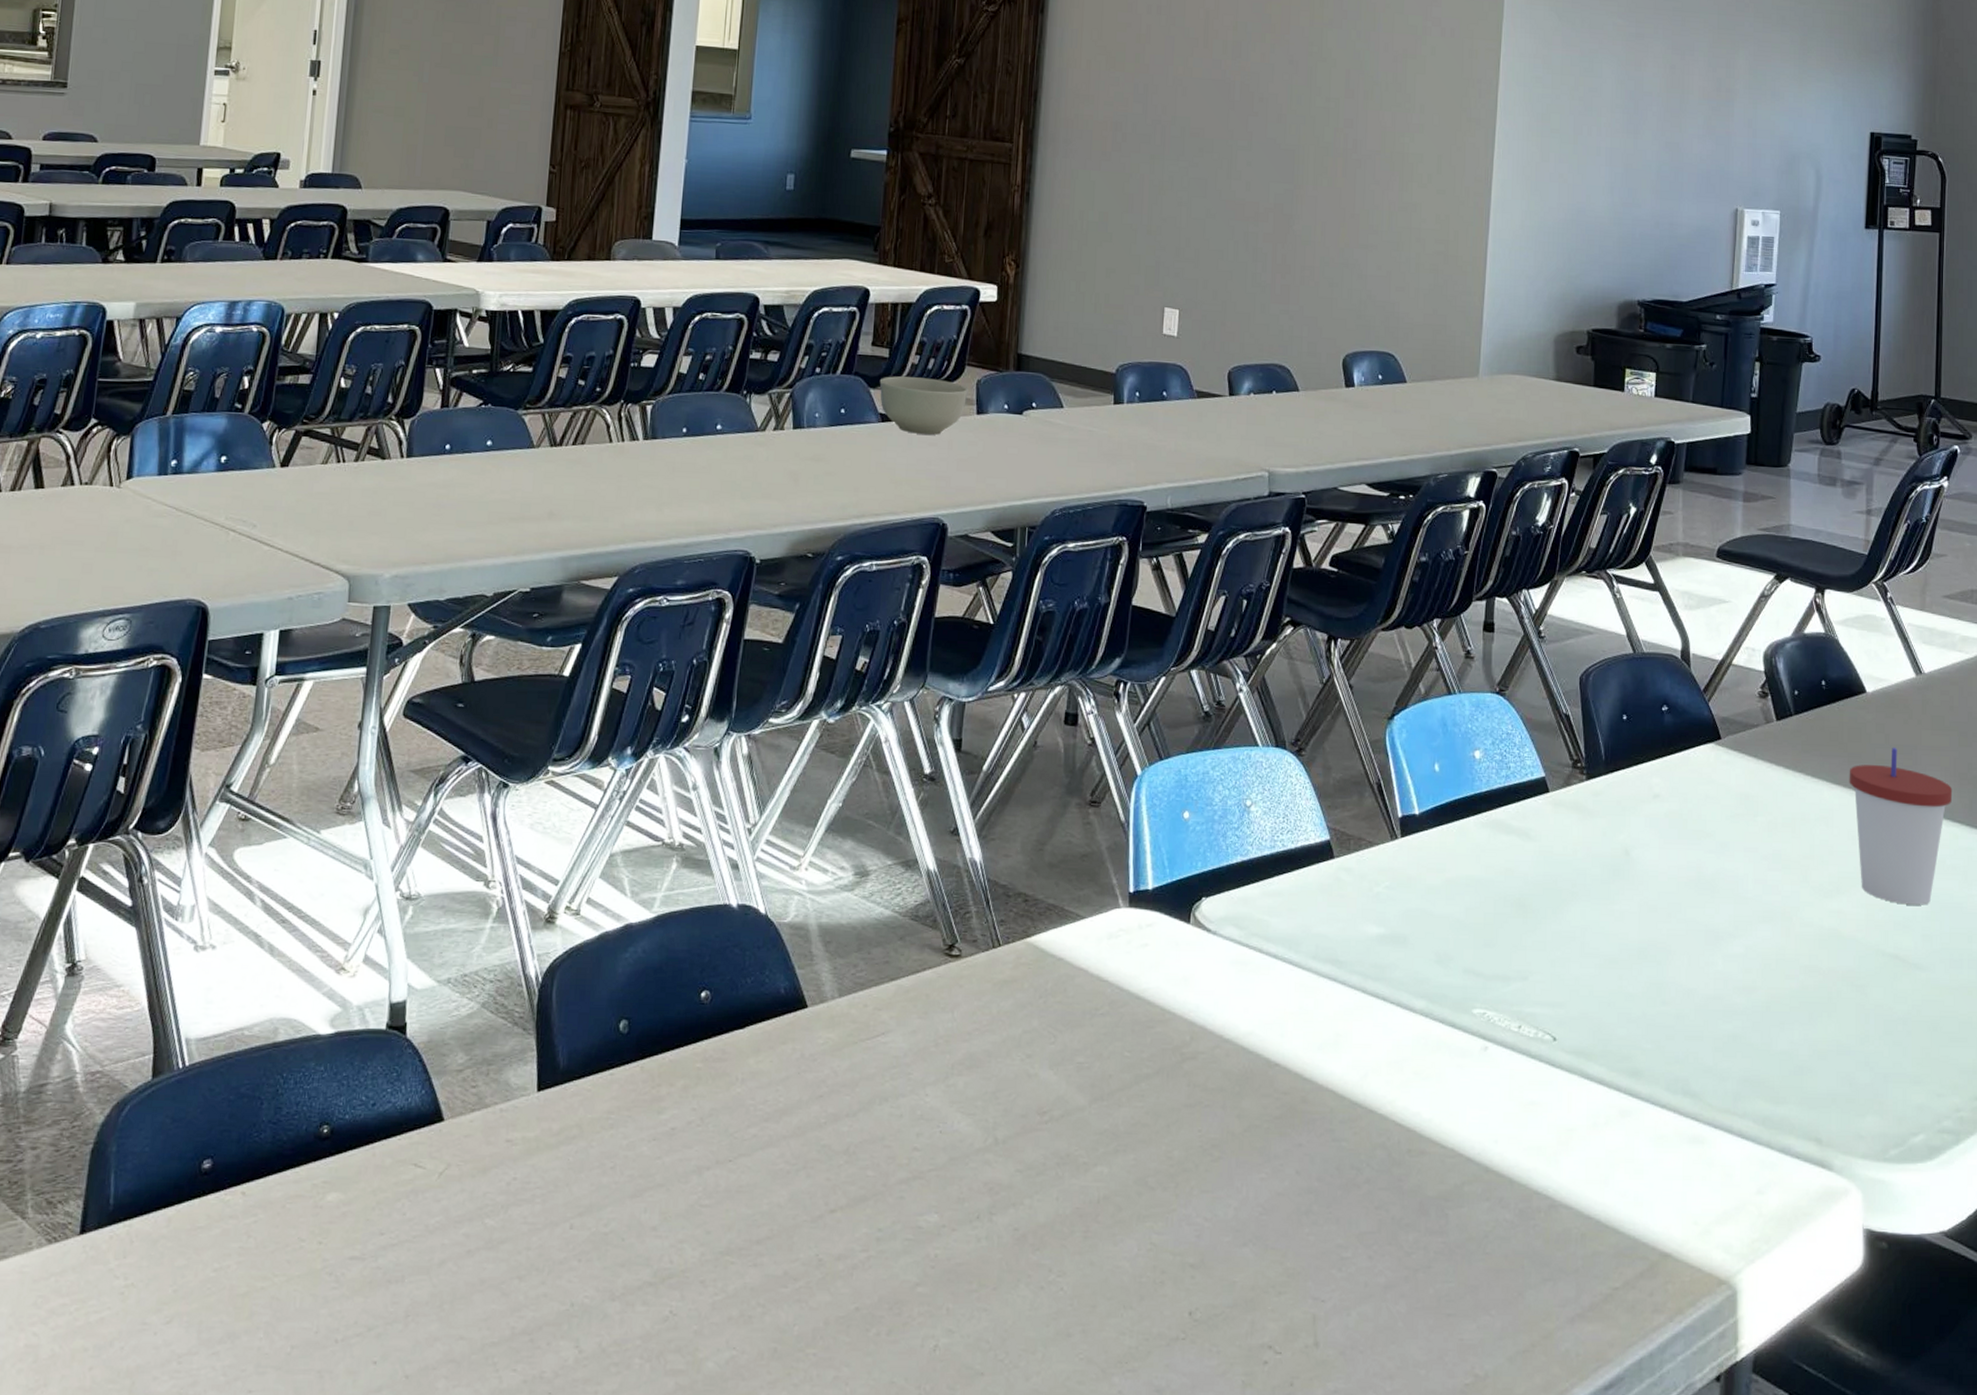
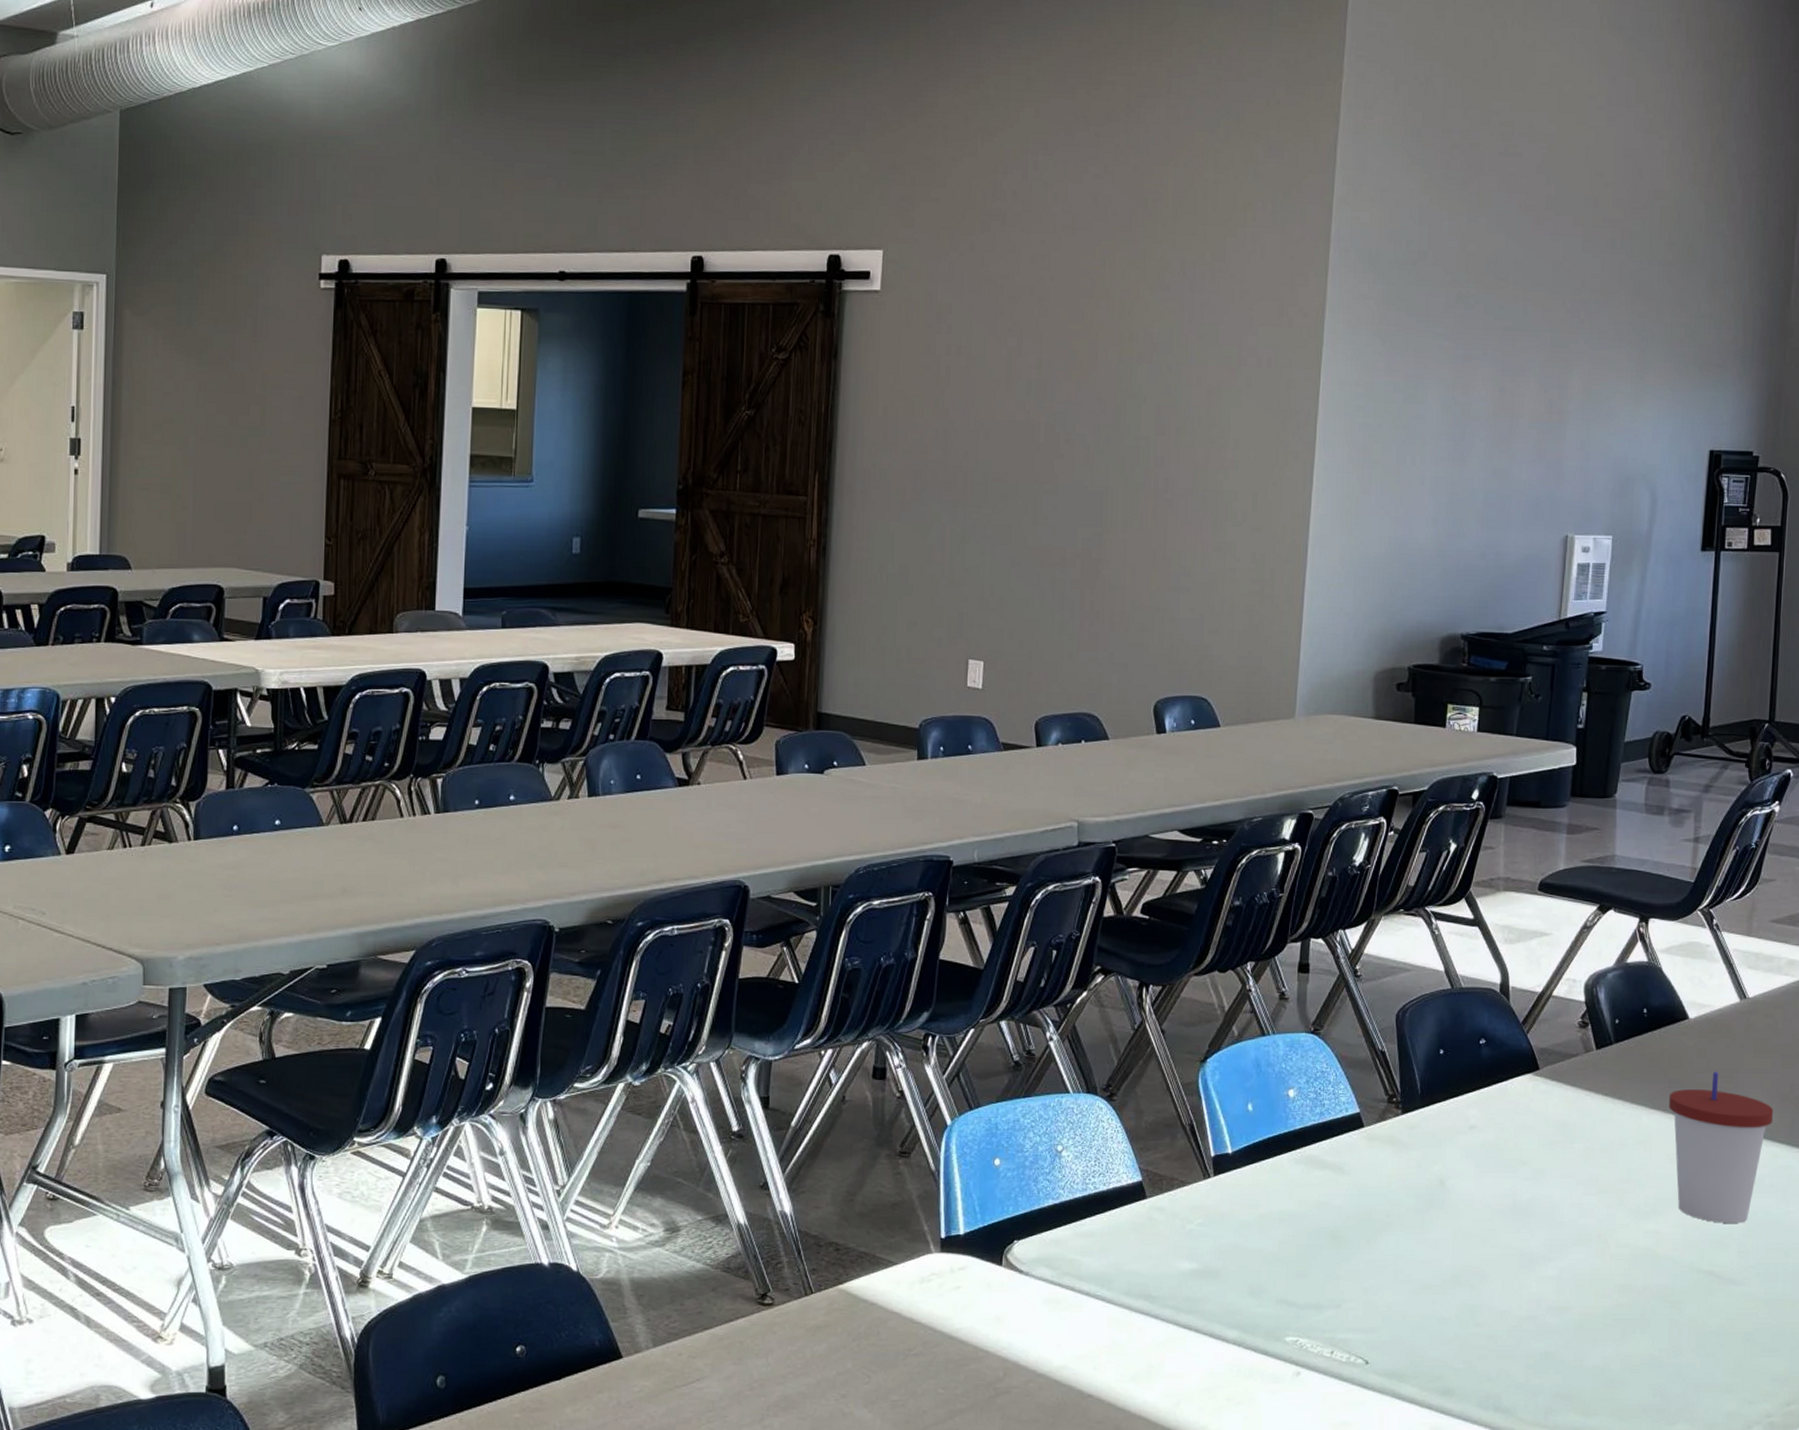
bowl: present [879,376,968,435] -> none [675,740,767,797]

